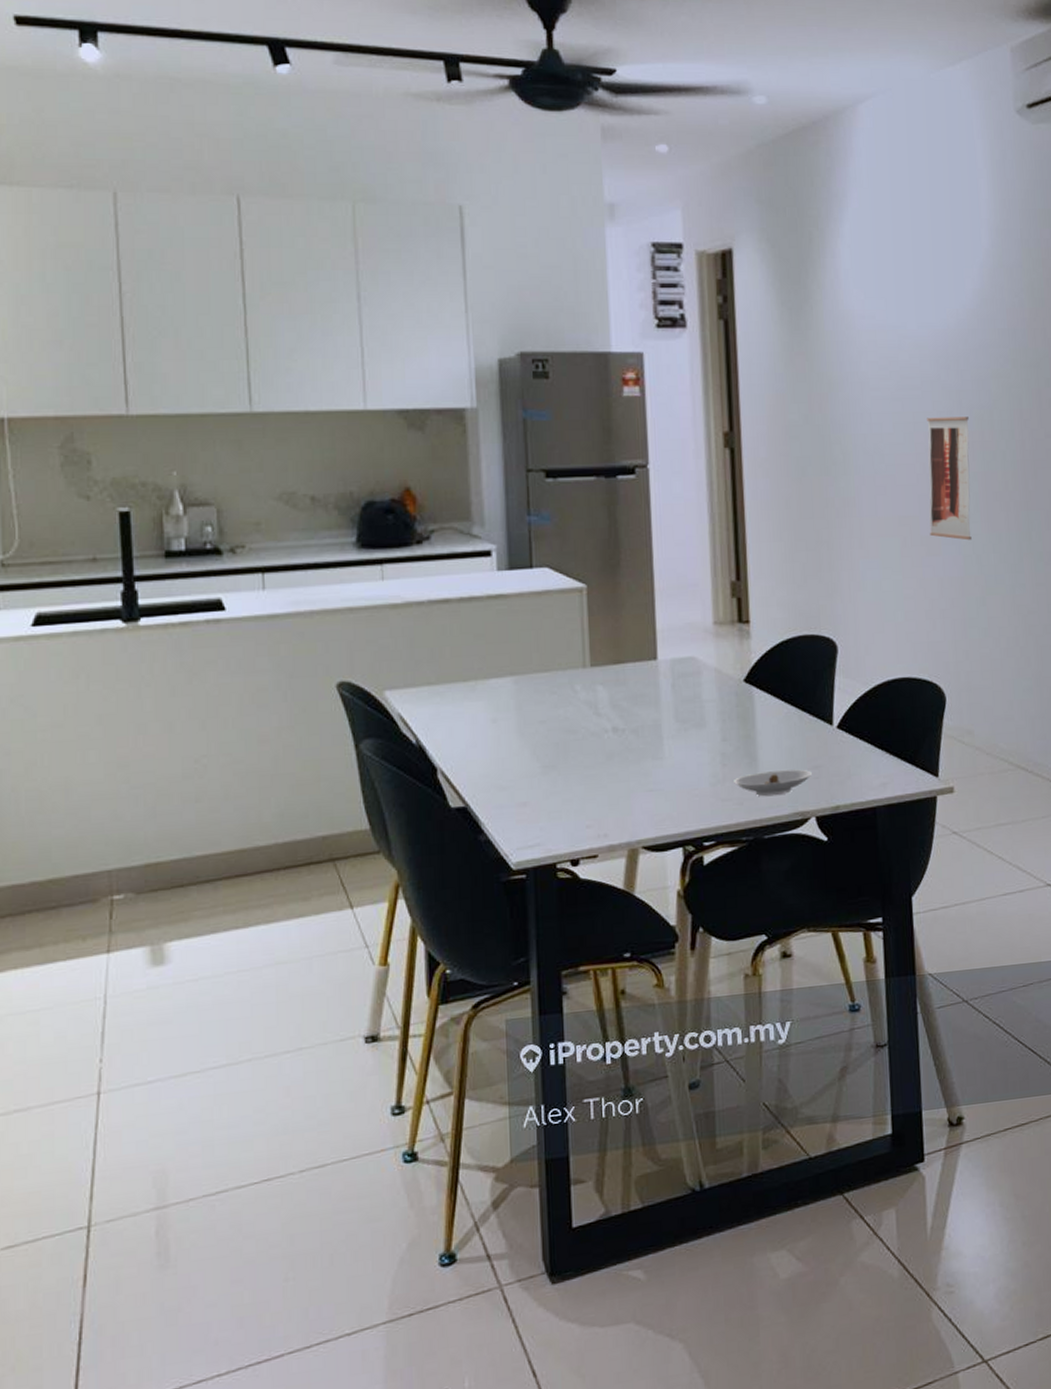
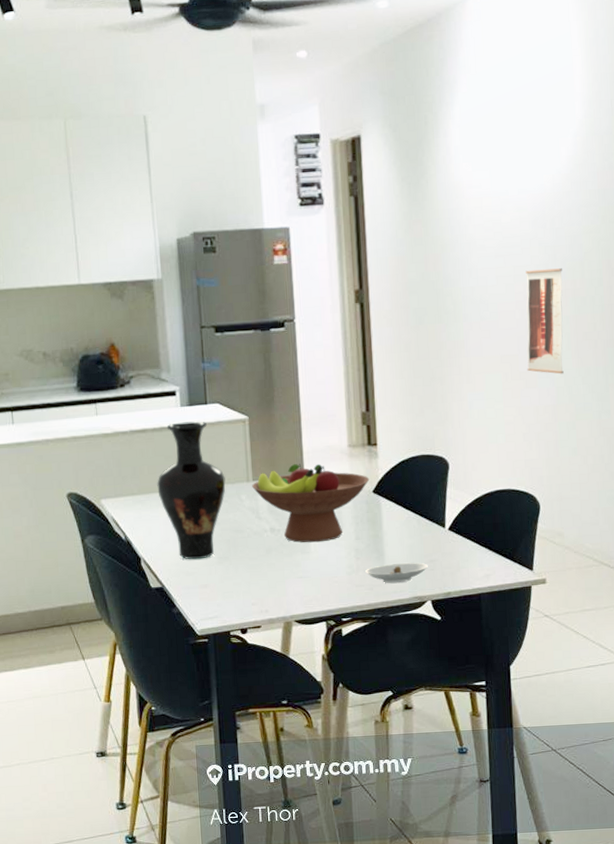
vase: none [462,589,555,770] -> present [157,421,226,560]
fruit bowl: none [589,645,740,746] -> present [252,464,370,543]

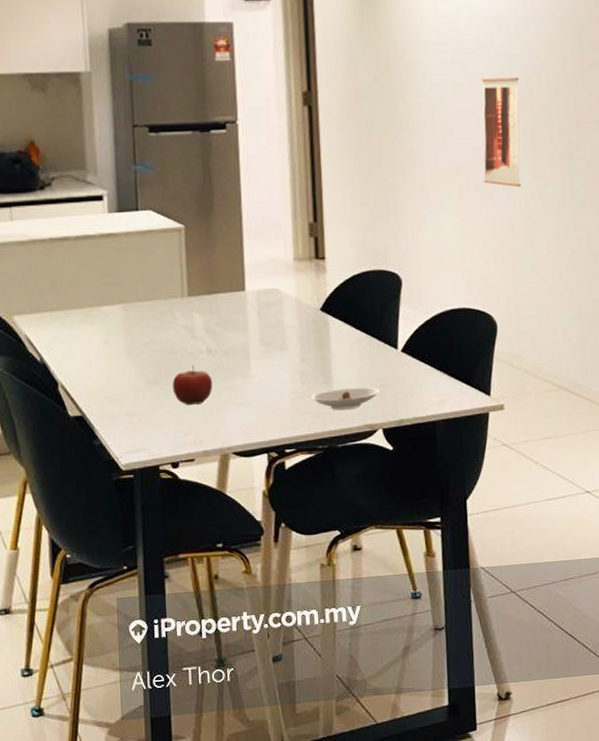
vase: present [157,421,226,560] -> none [79,229,158,385]
fruit: none [240,543,276,578] -> present [172,365,213,405]
fruit bowl: present [252,464,370,543] -> none [187,278,317,366]

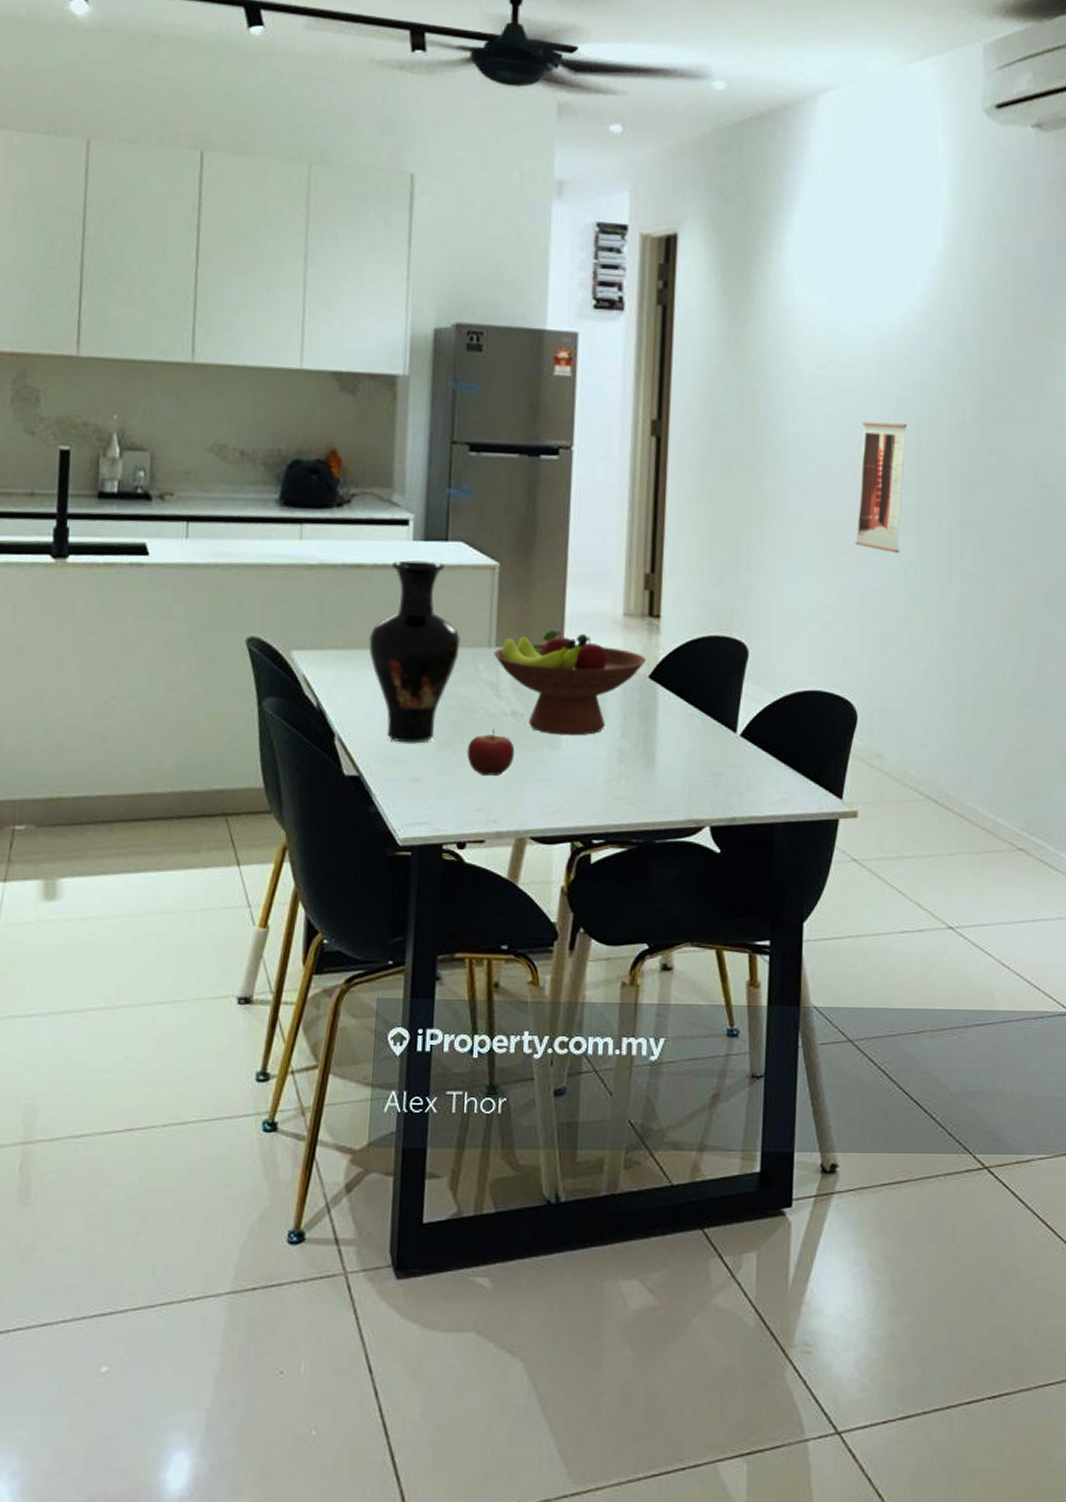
vase: none [79,229,158,385] -> present [369,560,460,744]
fruit bowl: none [187,278,317,366] -> present [494,630,647,736]
saucer: present [311,387,380,411] -> none [629,773,711,800]

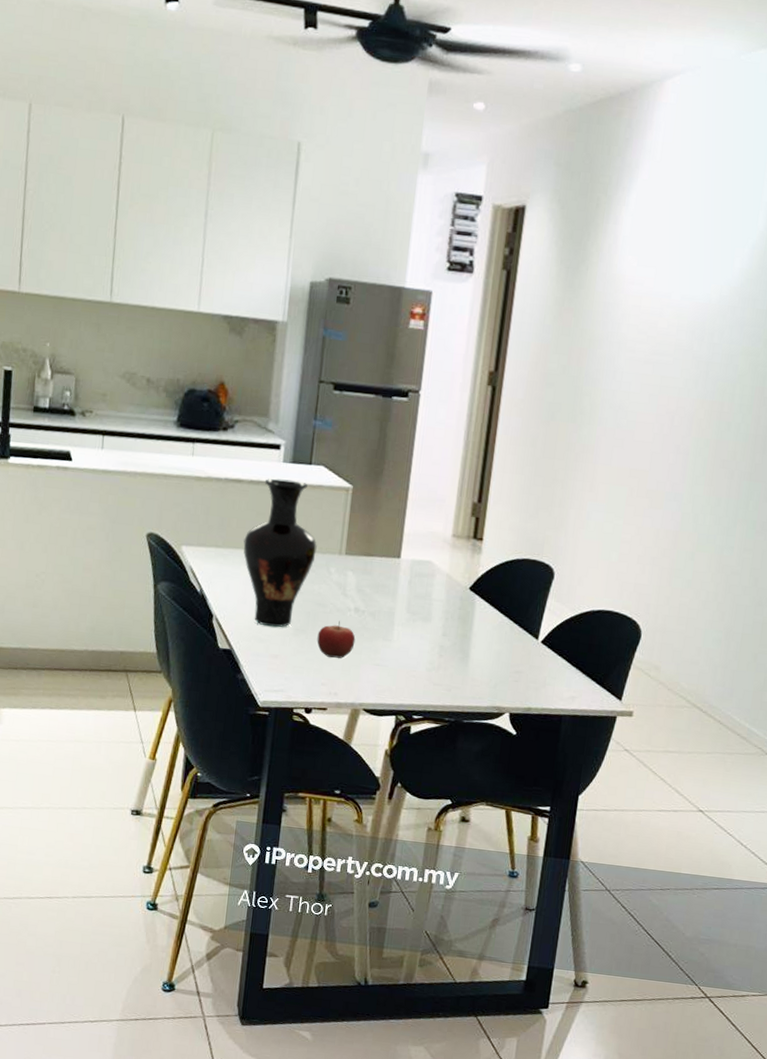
fruit bowl: present [494,630,647,736] -> none [343,544,469,632]
wall art: present [855,421,907,554] -> none [655,383,712,500]

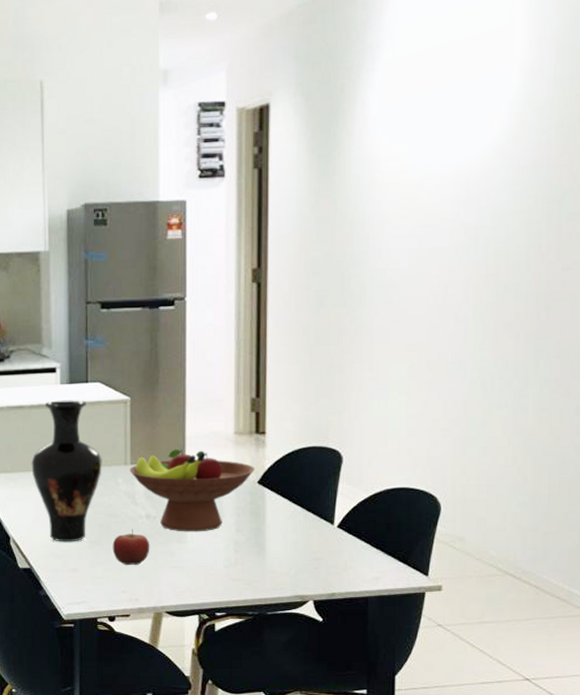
fruit bowl: none [343,544,469,632] -> present [129,449,255,532]

